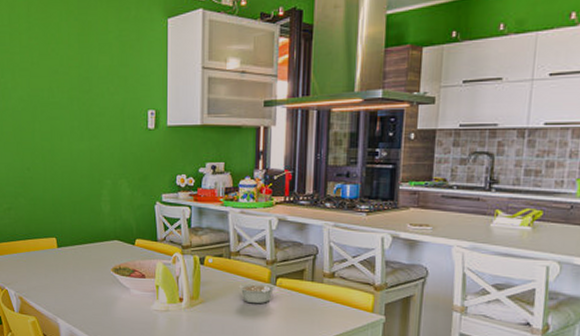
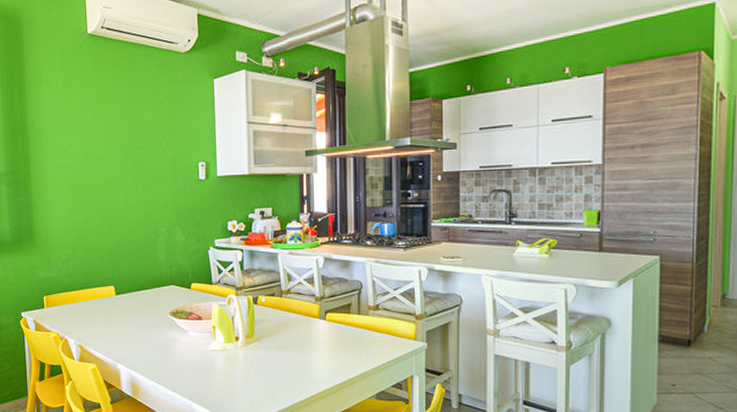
legume: present [238,282,282,304] -> none [291,317,331,339]

